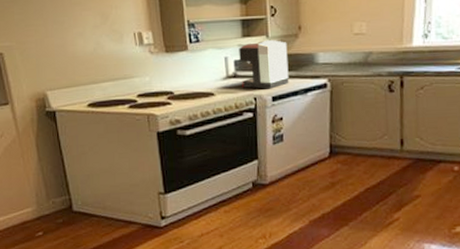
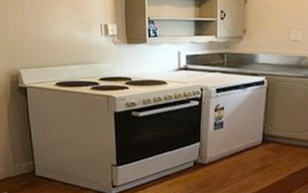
coffee maker: present [239,40,289,89] -> none [190,40,233,82]

